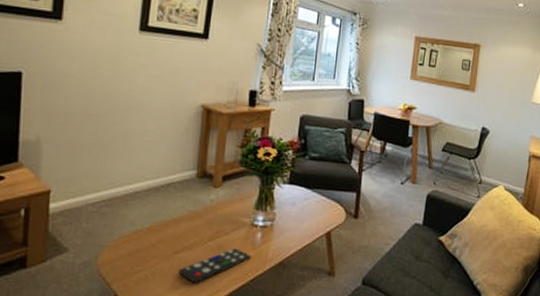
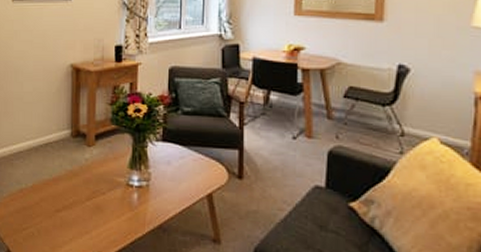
remote control: present [178,248,252,283] -> none [61,209,129,243]

